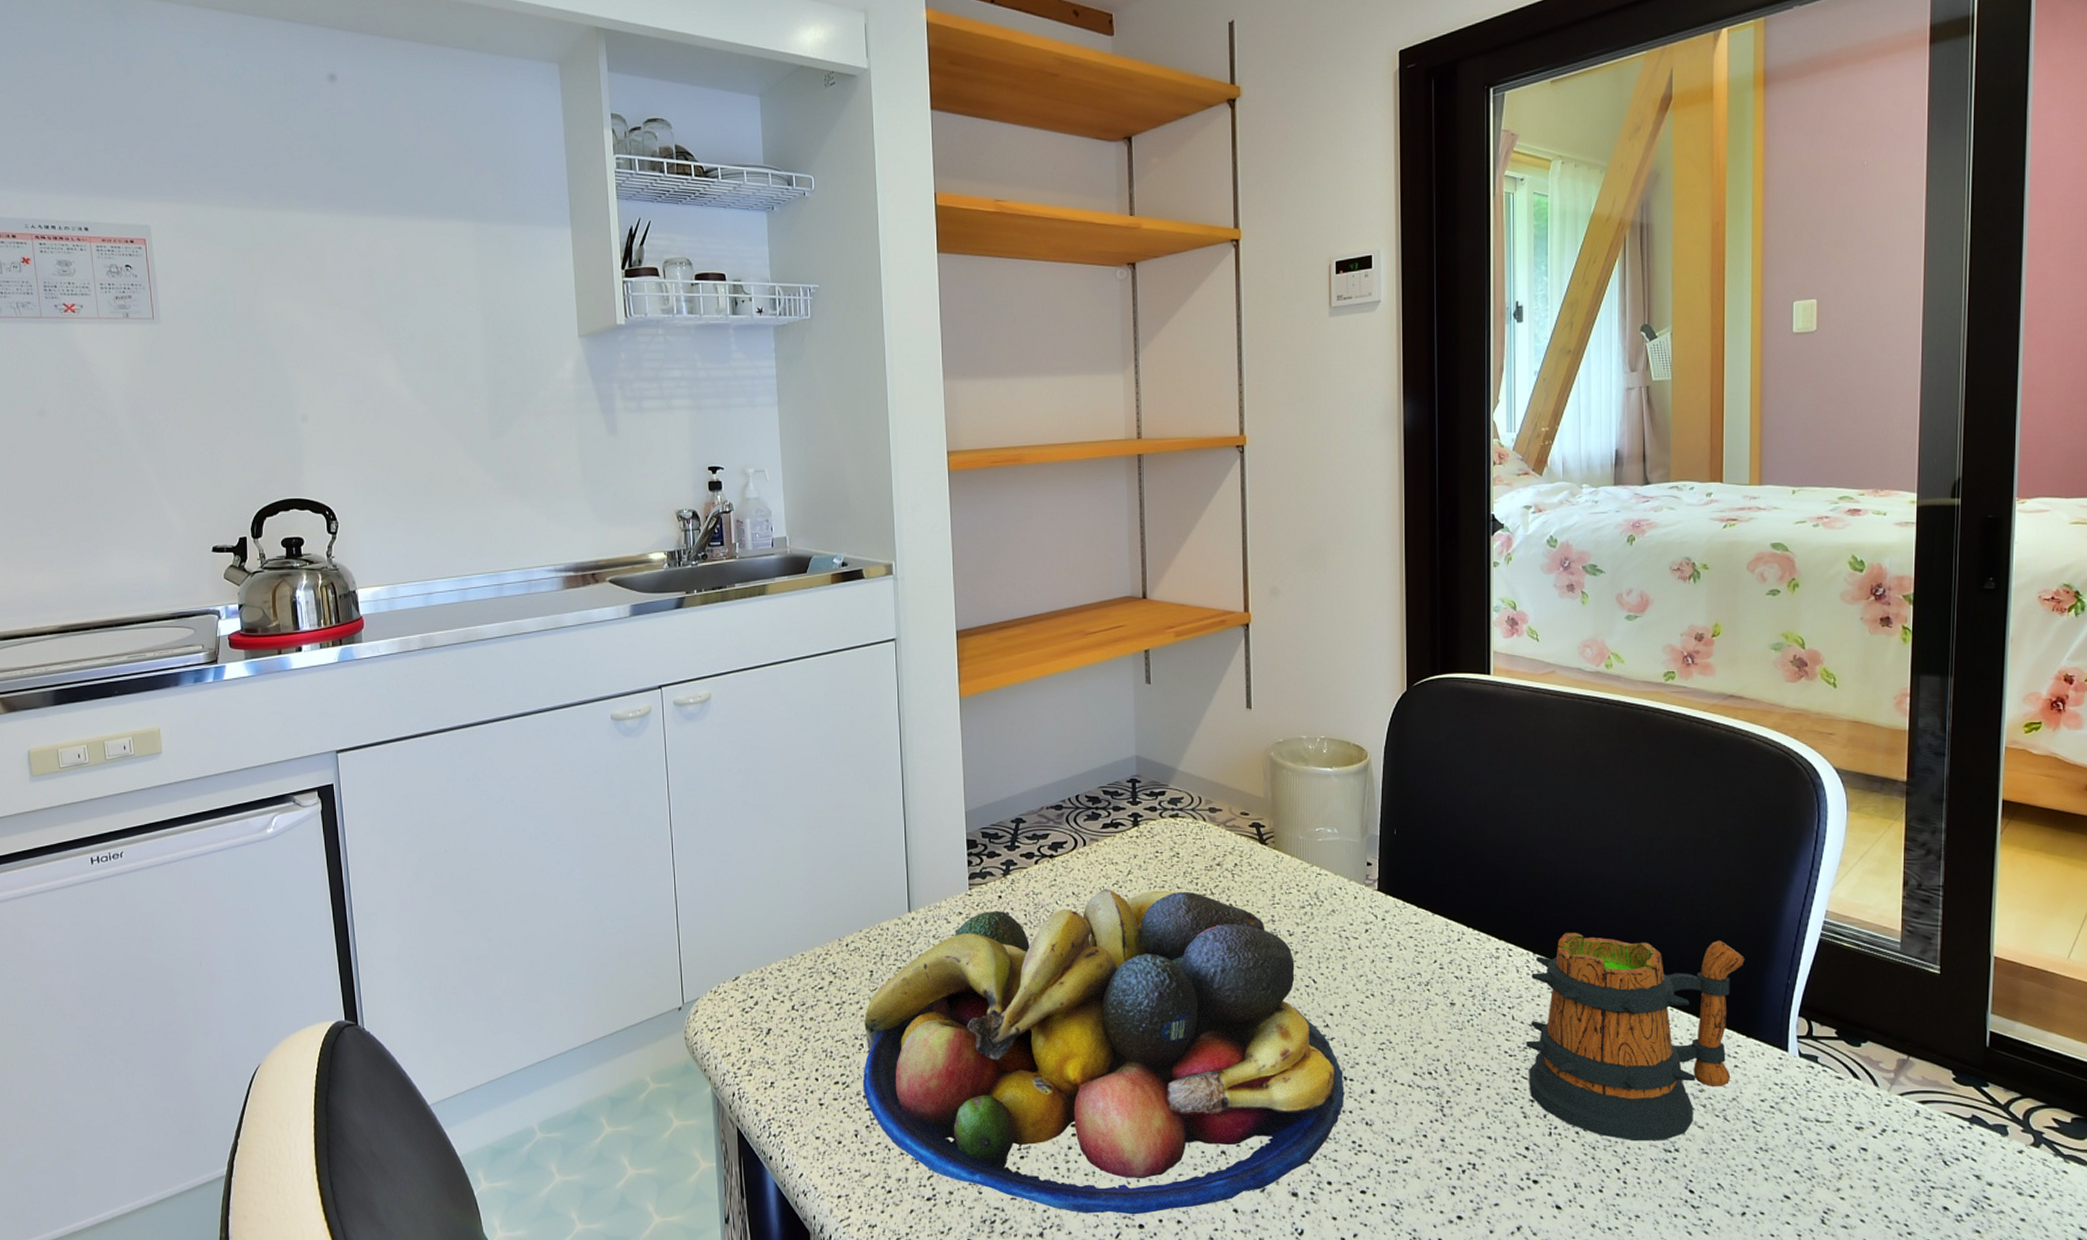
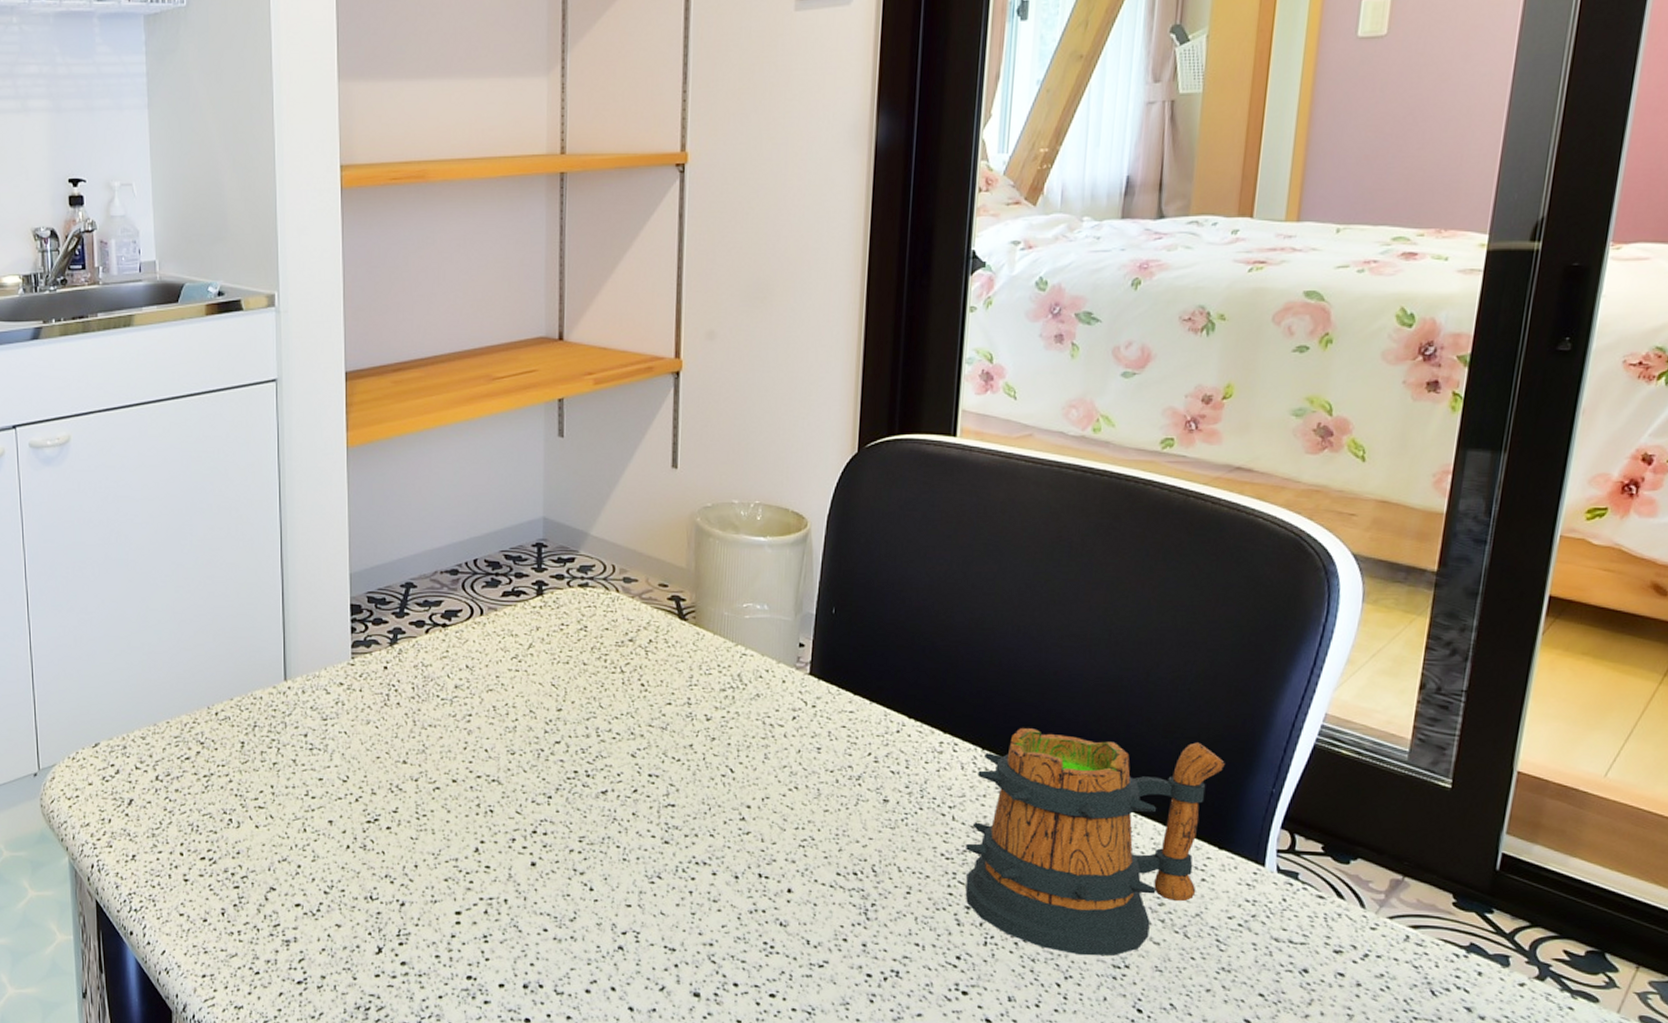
fruit bowl: present [863,888,1345,1215] -> none [232,662,759,1009]

